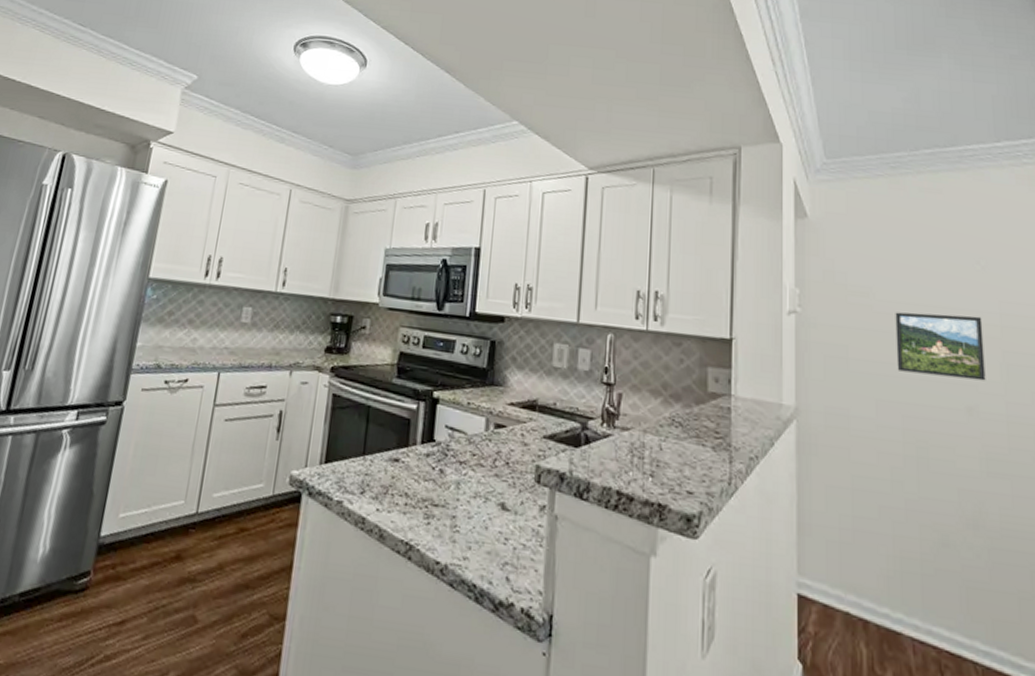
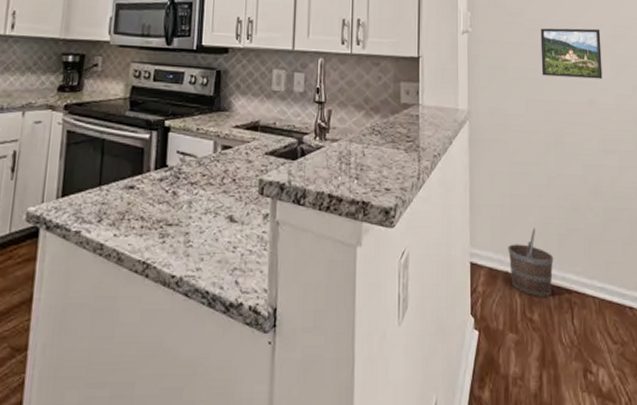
bucket: none [850,561,915,653] -> present [508,228,554,297]

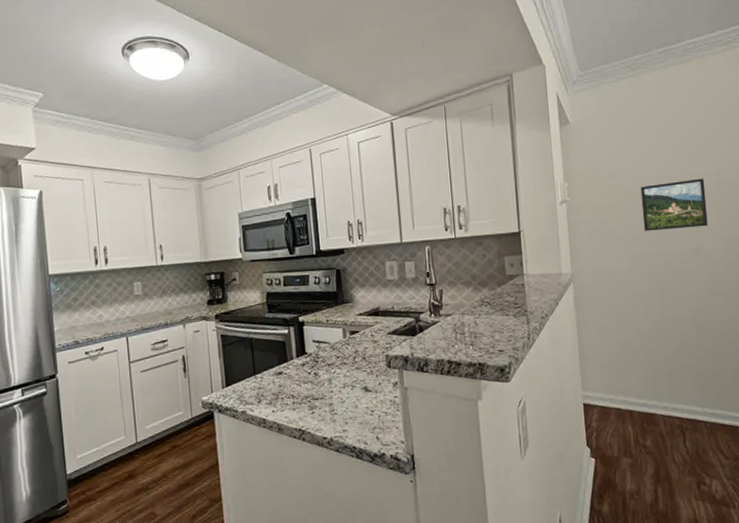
bucket: present [508,228,554,297] -> none [618,368,664,427]

